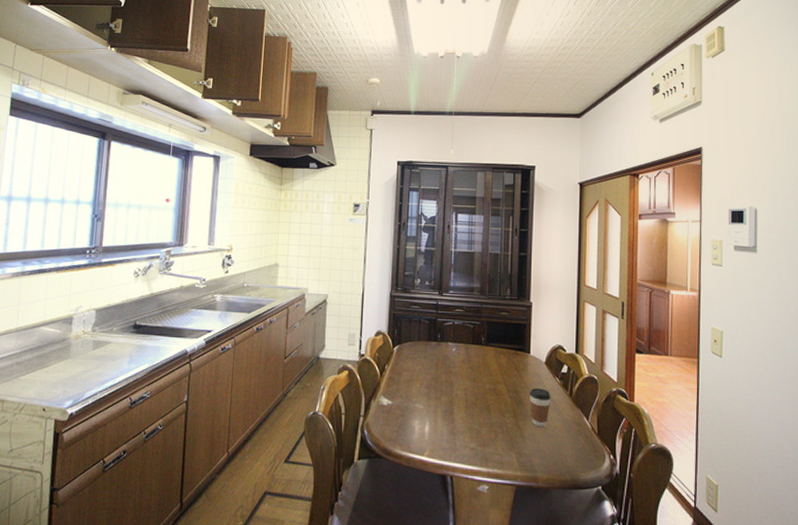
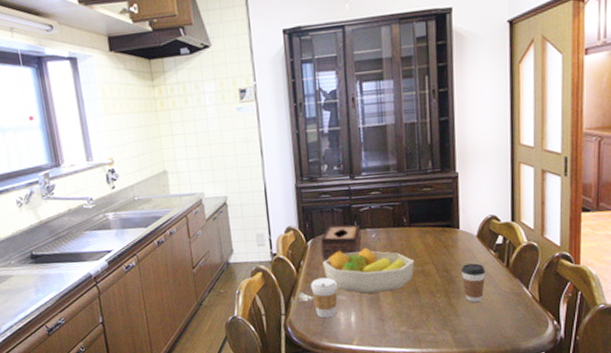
coffee cup: none [391,383,417,425] -> present [311,277,338,319]
tissue box: none [405,334,444,367] -> present [320,224,362,260]
fruit bowl: none [405,360,489,406] -> present [322,247,415,294]

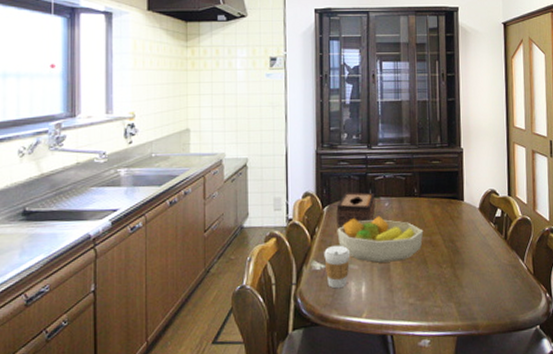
coffee cup: present [460,263,486,303] -> none [464,235,487,275]

